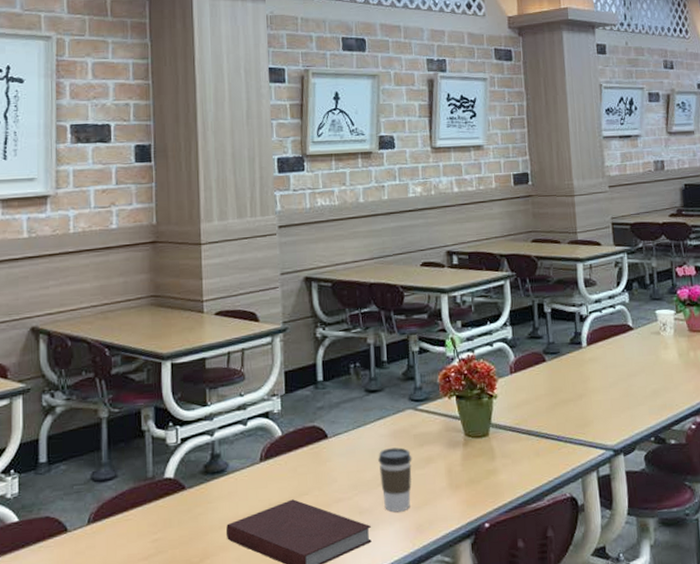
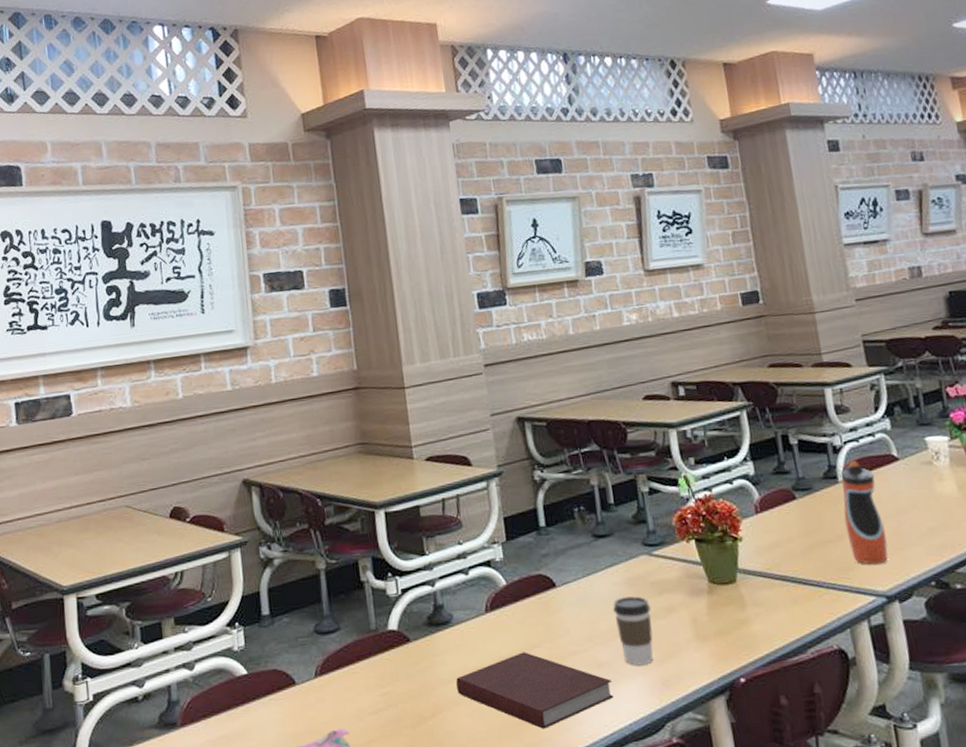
water bottle: none [584,329,618,422] -> present [840,461,888,565]

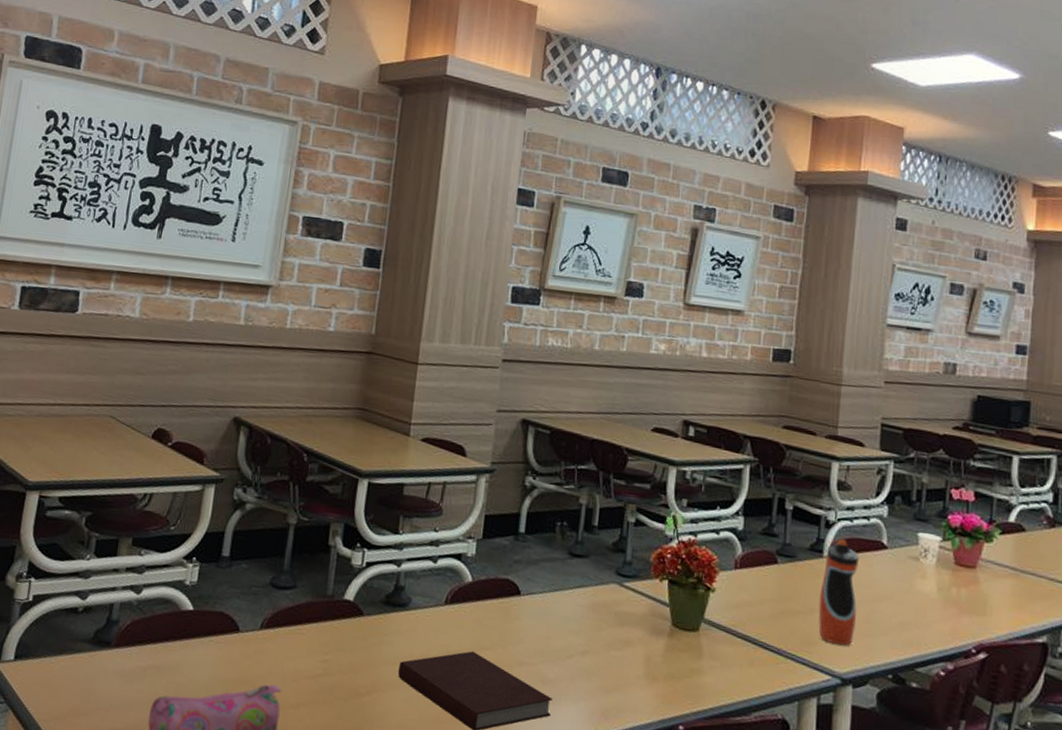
coffee cup: present [613,596,653,666] -> none [570,620,609,692]

